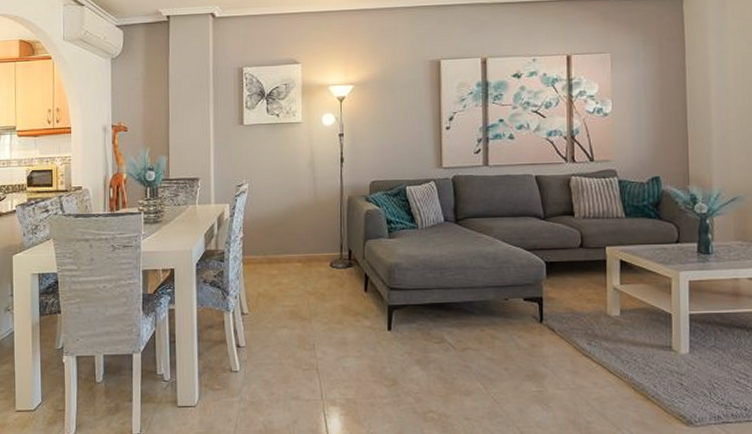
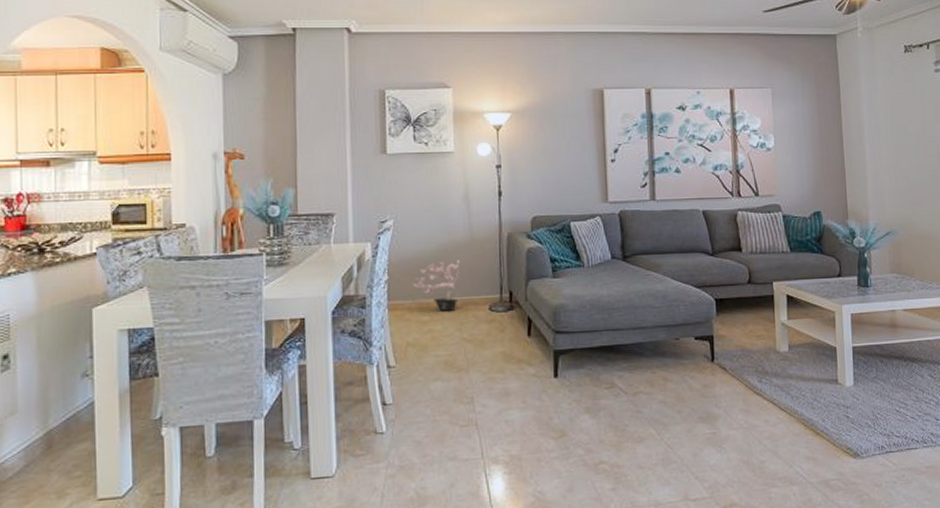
potted plant: none [263,220,306,266] -> present [412,260,461,311]

